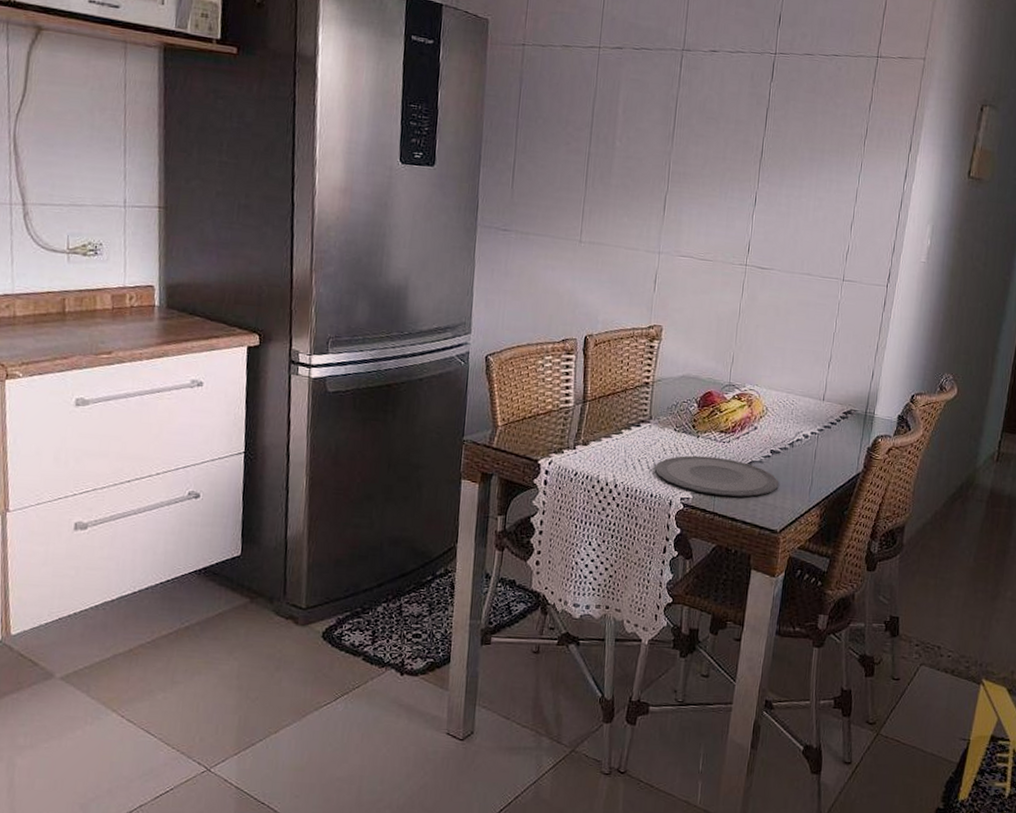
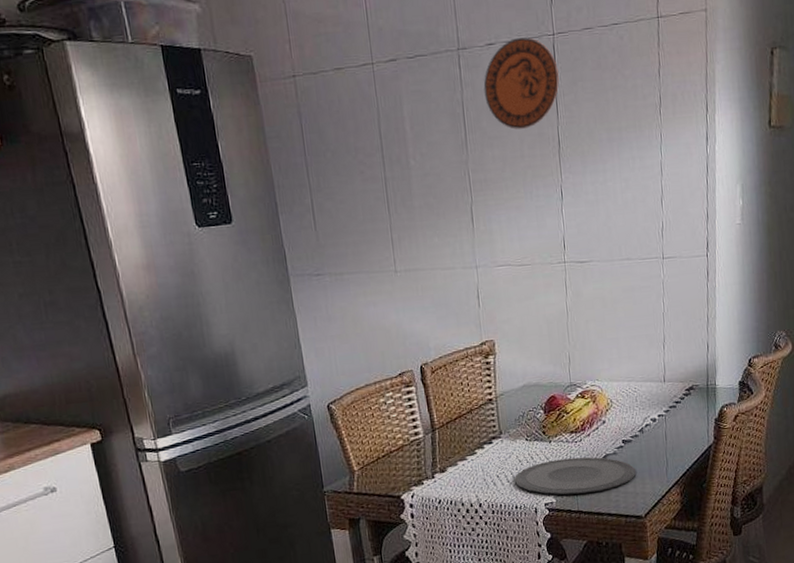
decorative plate: none [699,50,774,134] -> present [483,37,559,129]

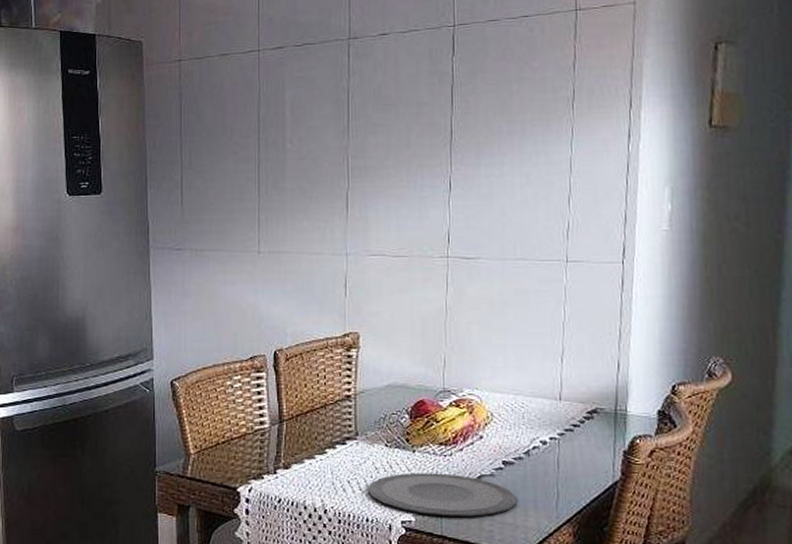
decorative plate: present [483,37,559,129] -> none [372,28,457,118]

